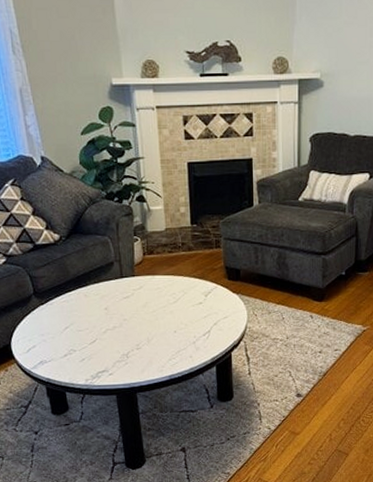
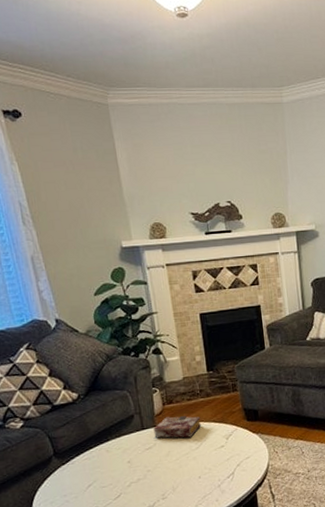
book: none [132,267,181,291] -> present [153,416,202,438]

